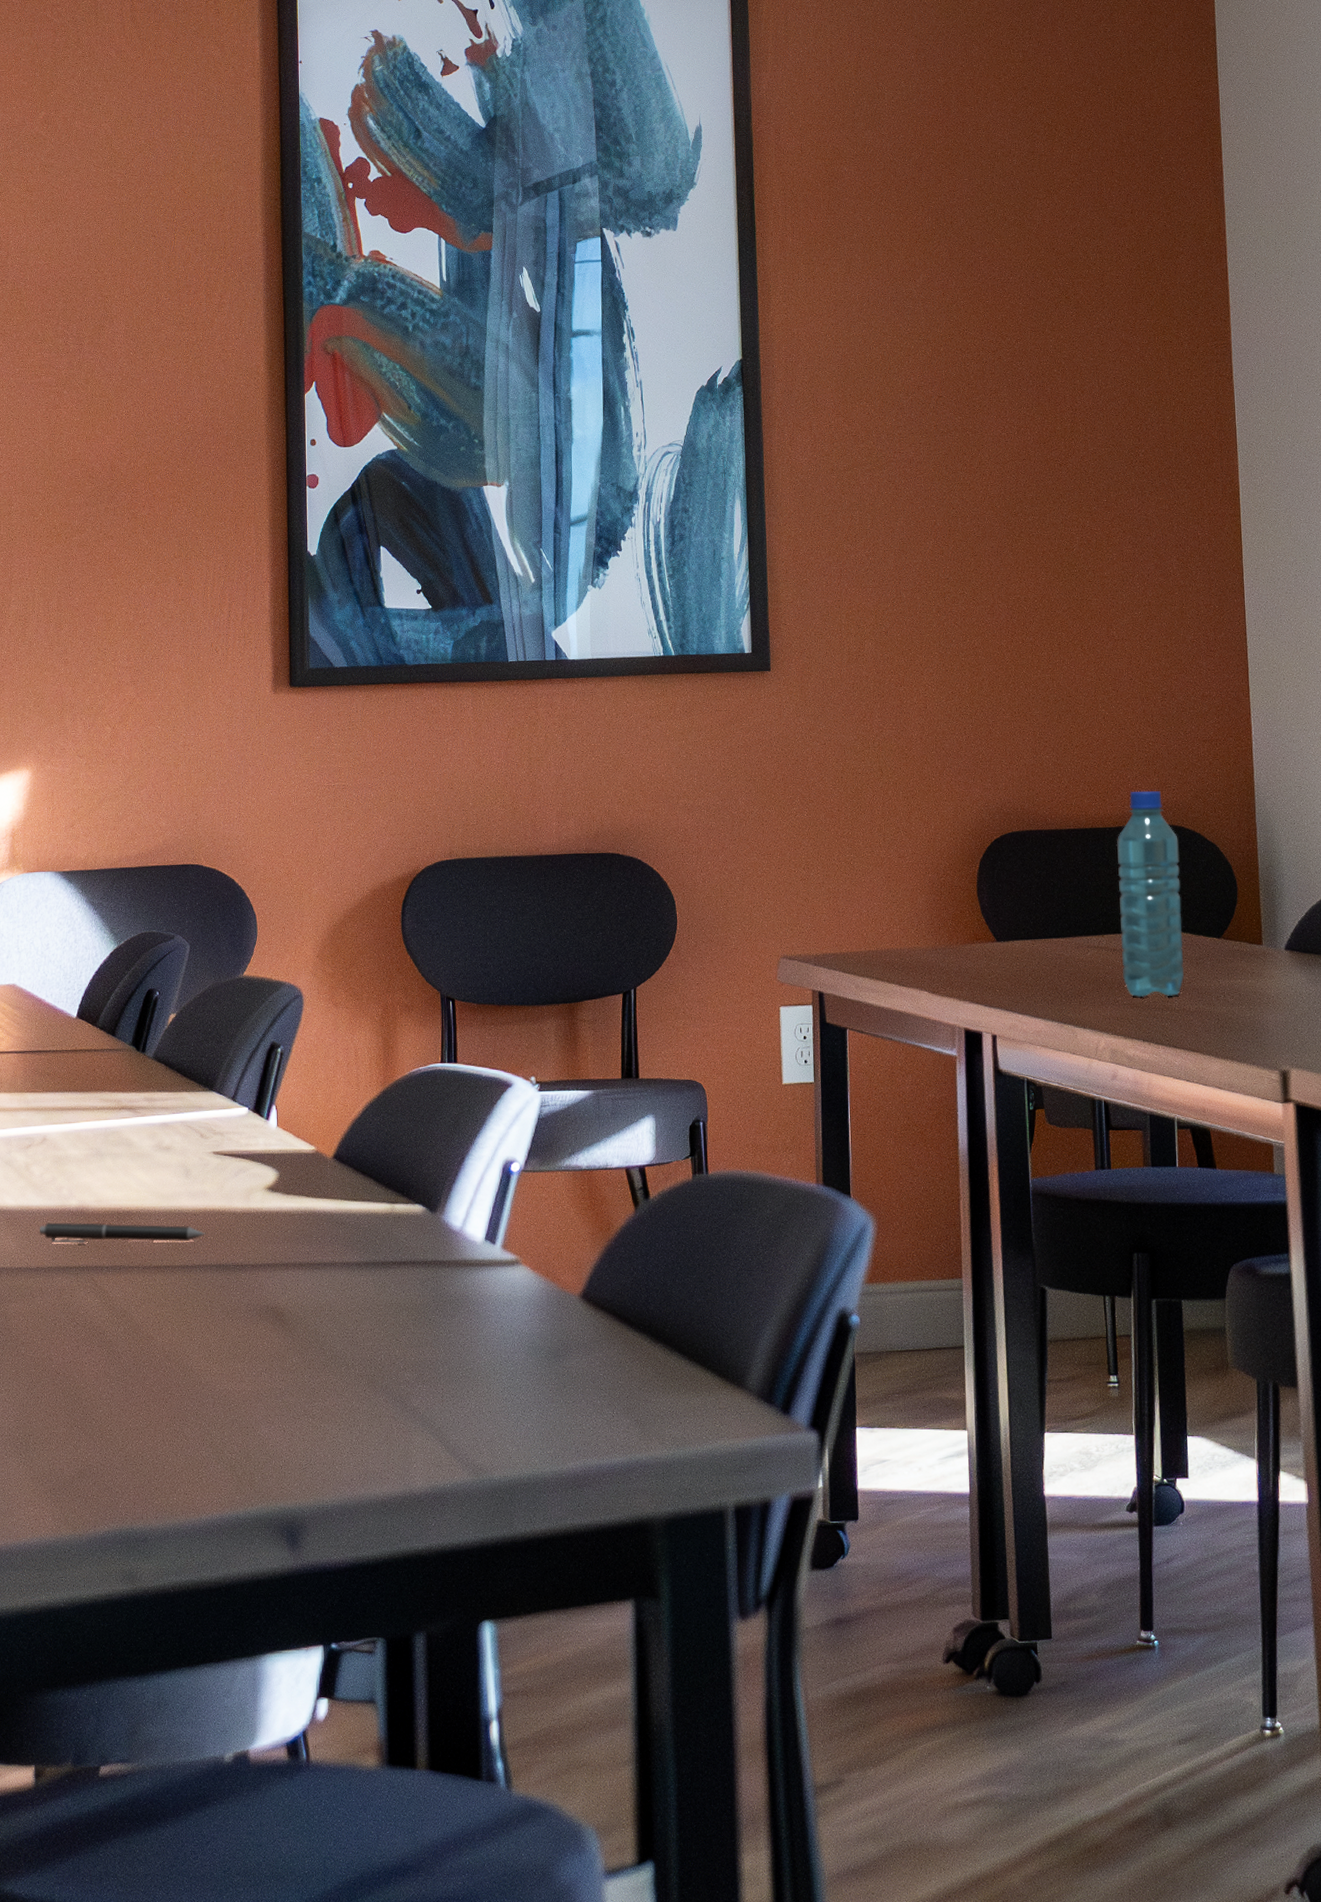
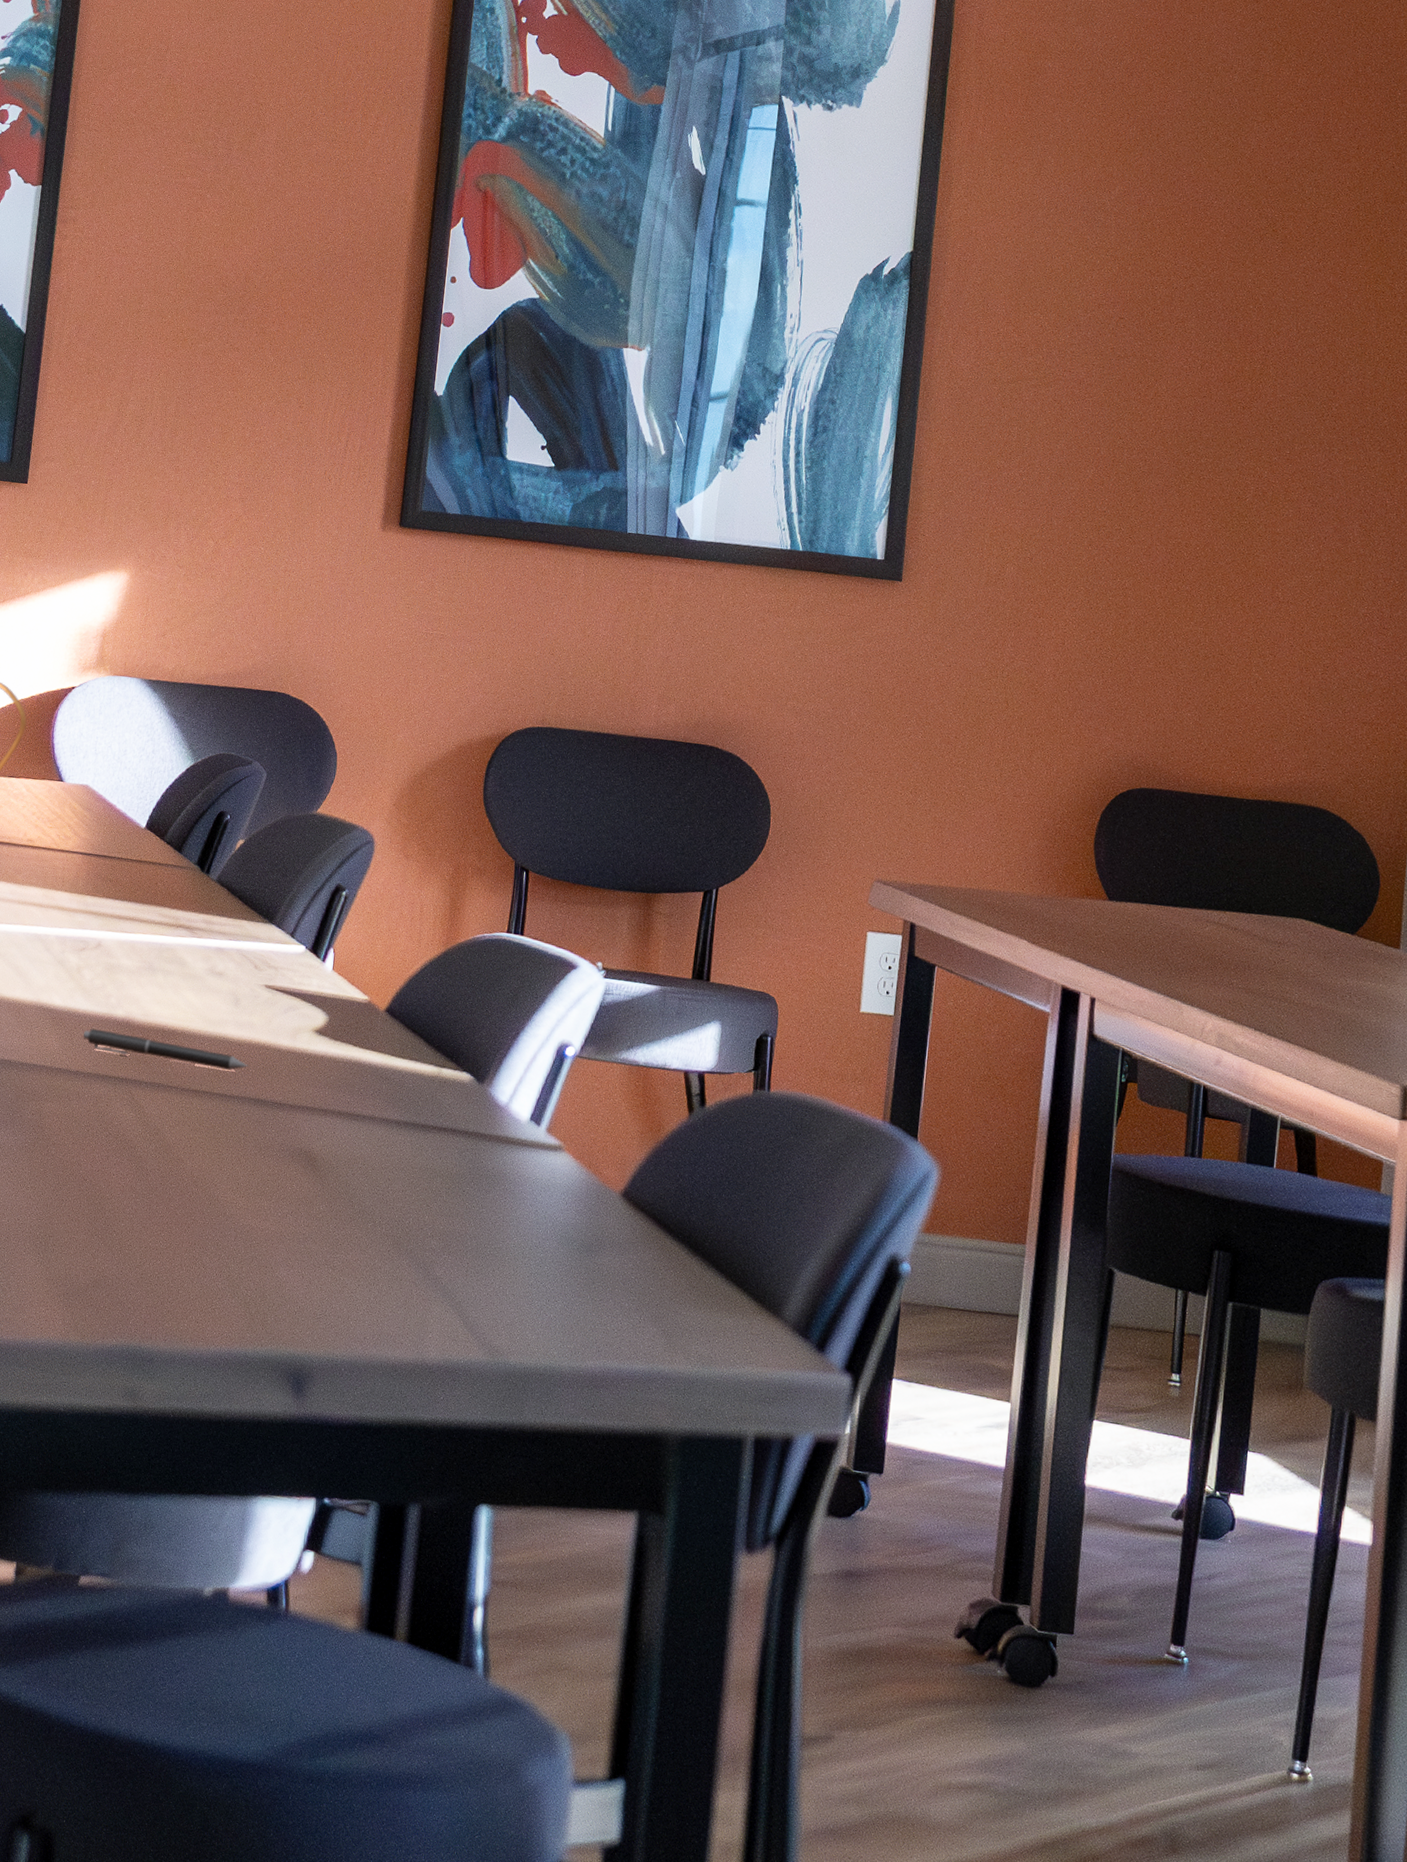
water bottle: present [1116,790,1185,998] -> none [1241,764,1321,988]

